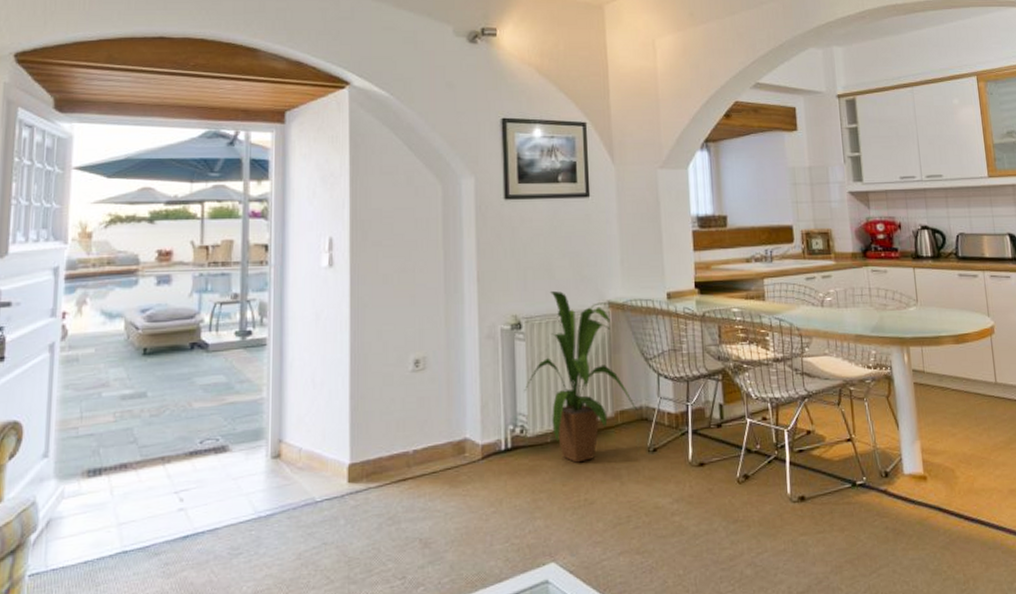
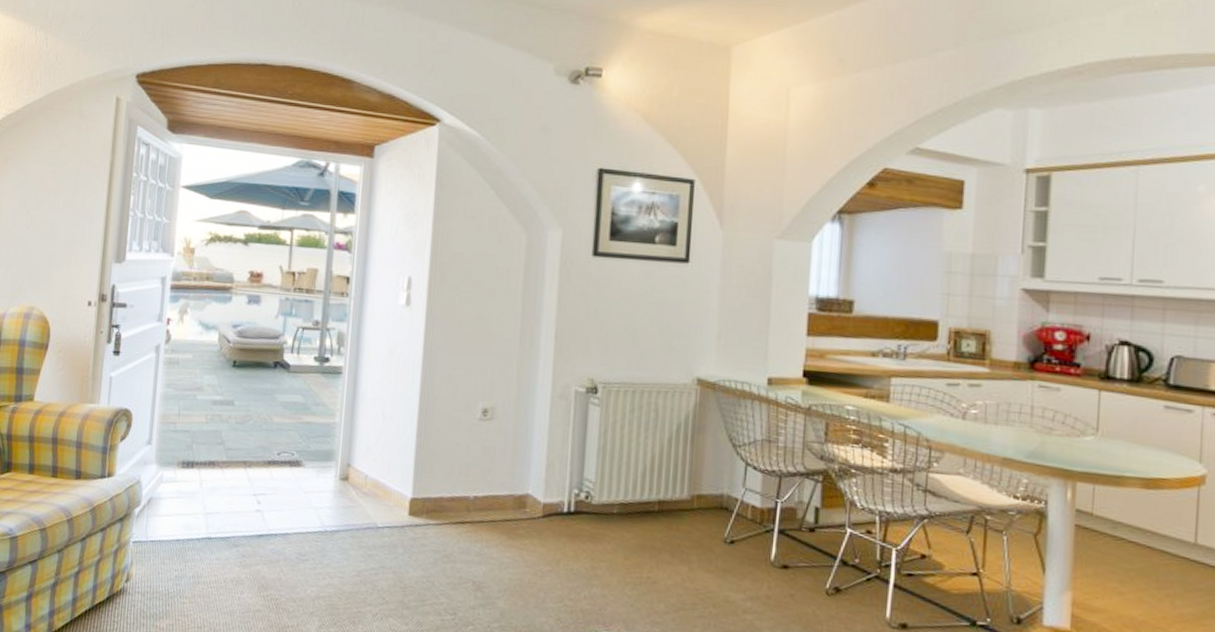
house plant: present [524,290,638,463] -> none [593,358,718,540]

